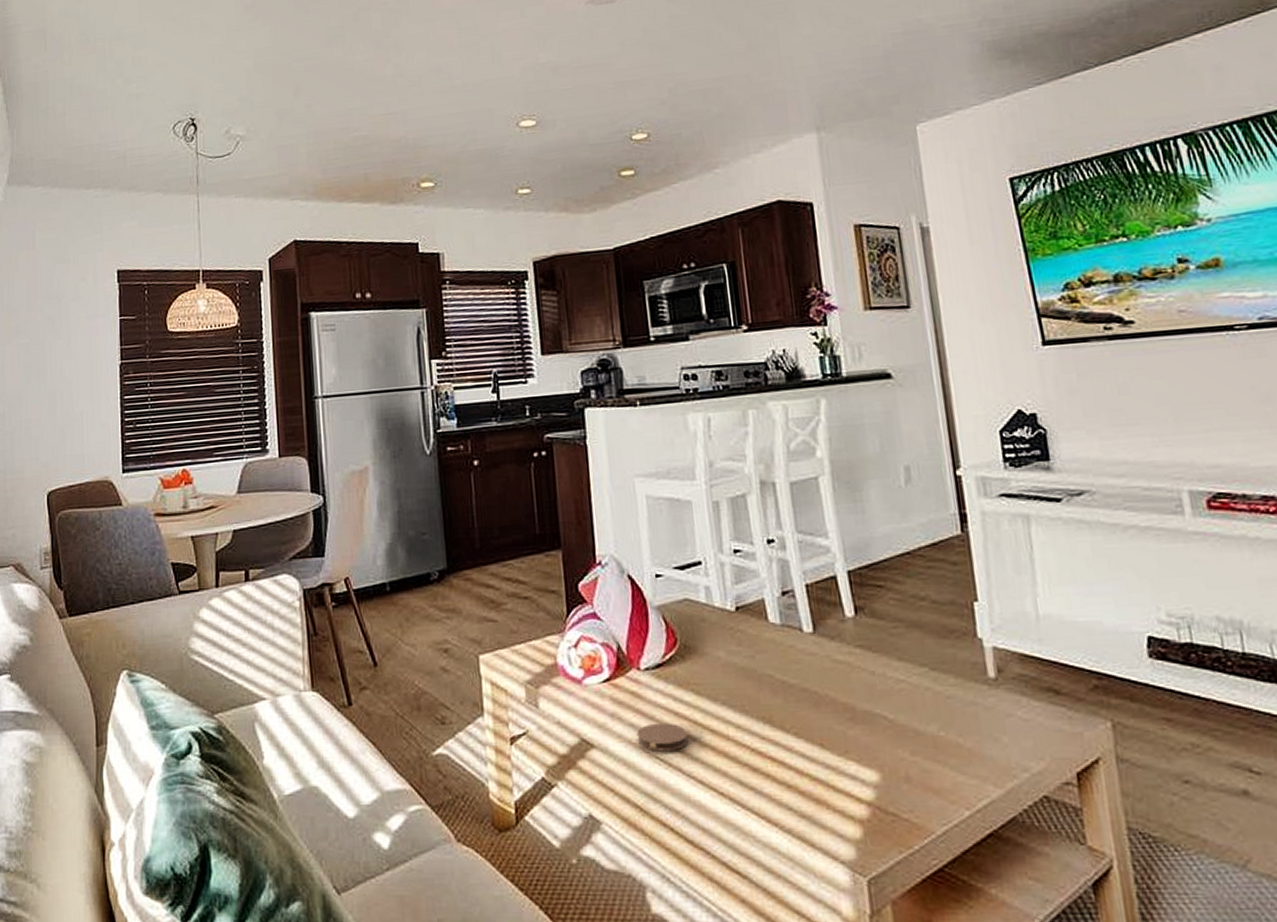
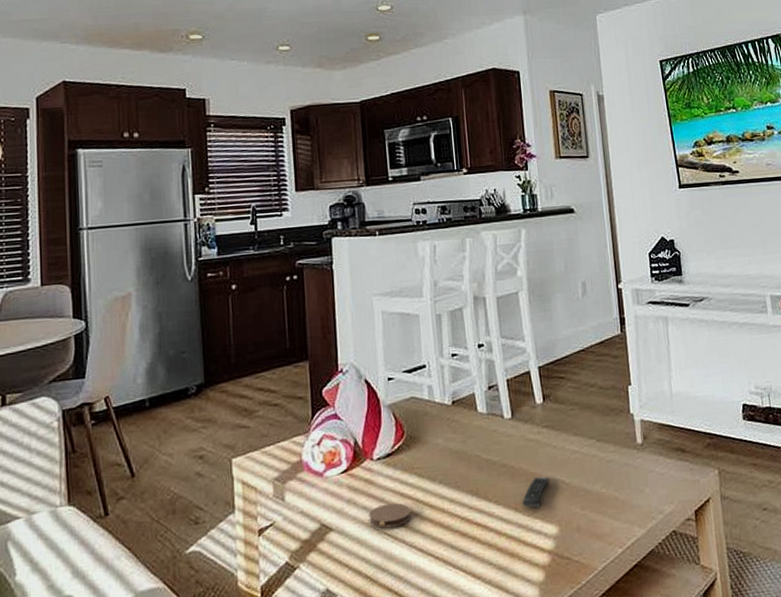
remote control: none [830,709,867,746] -> present [522,477,550,508]

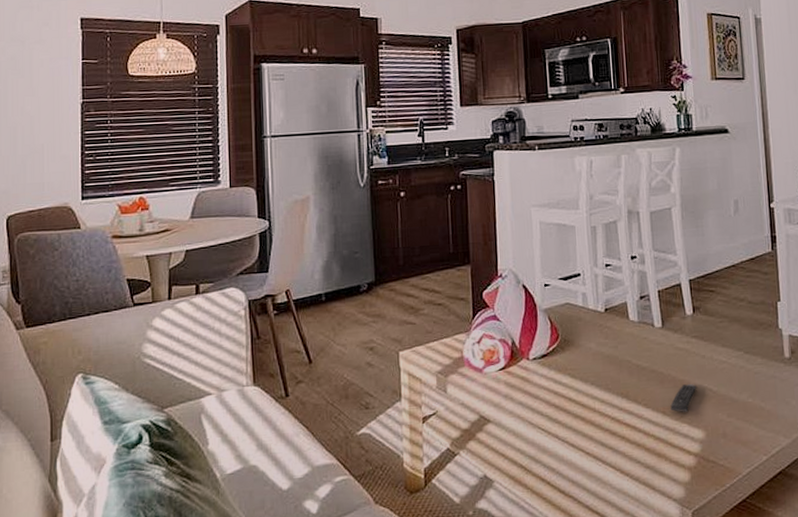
coaster: present [368,503,412,528] -> none [524,400,565,423]

